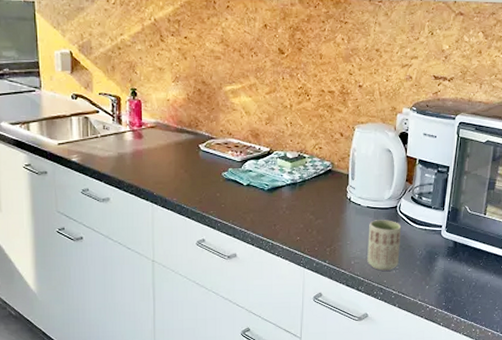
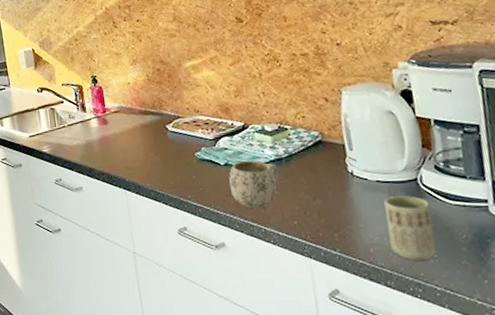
mug: none [249,182,291,225] -> present [229,160,279,209]

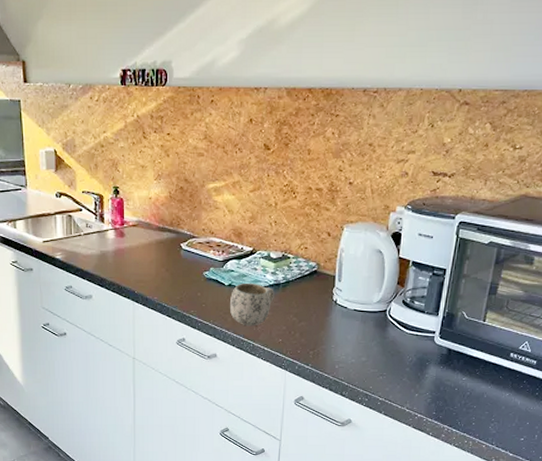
cup: present [384,196,436,261] -> none [352,324,391,376]

